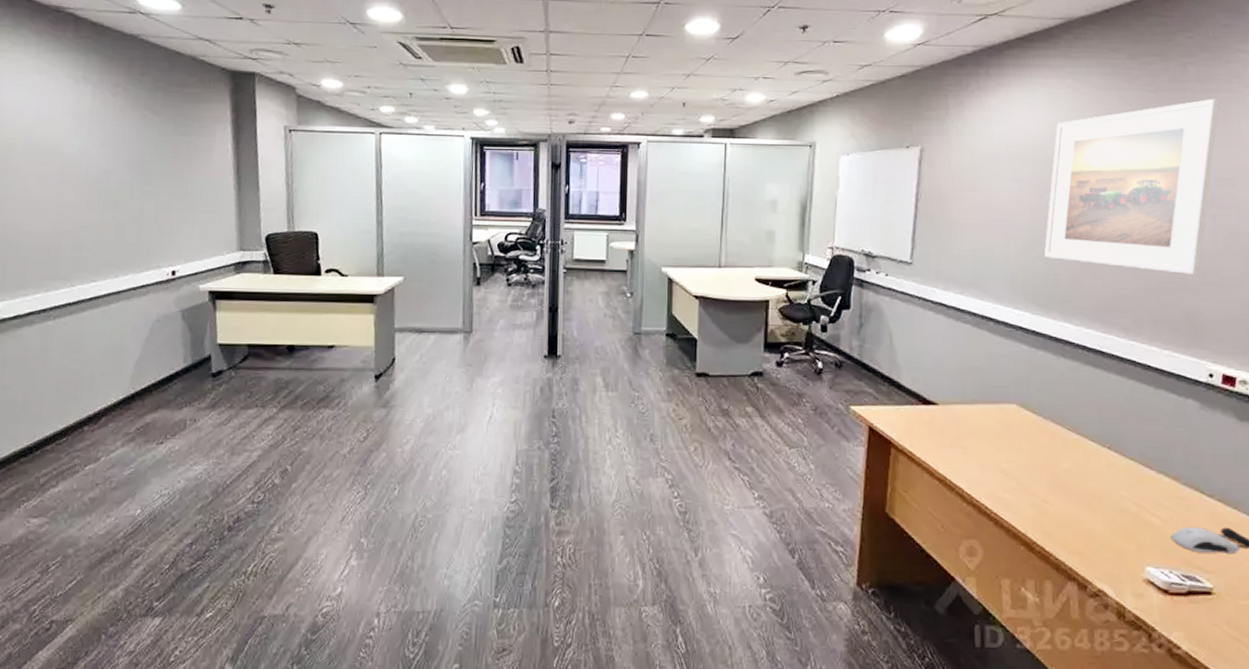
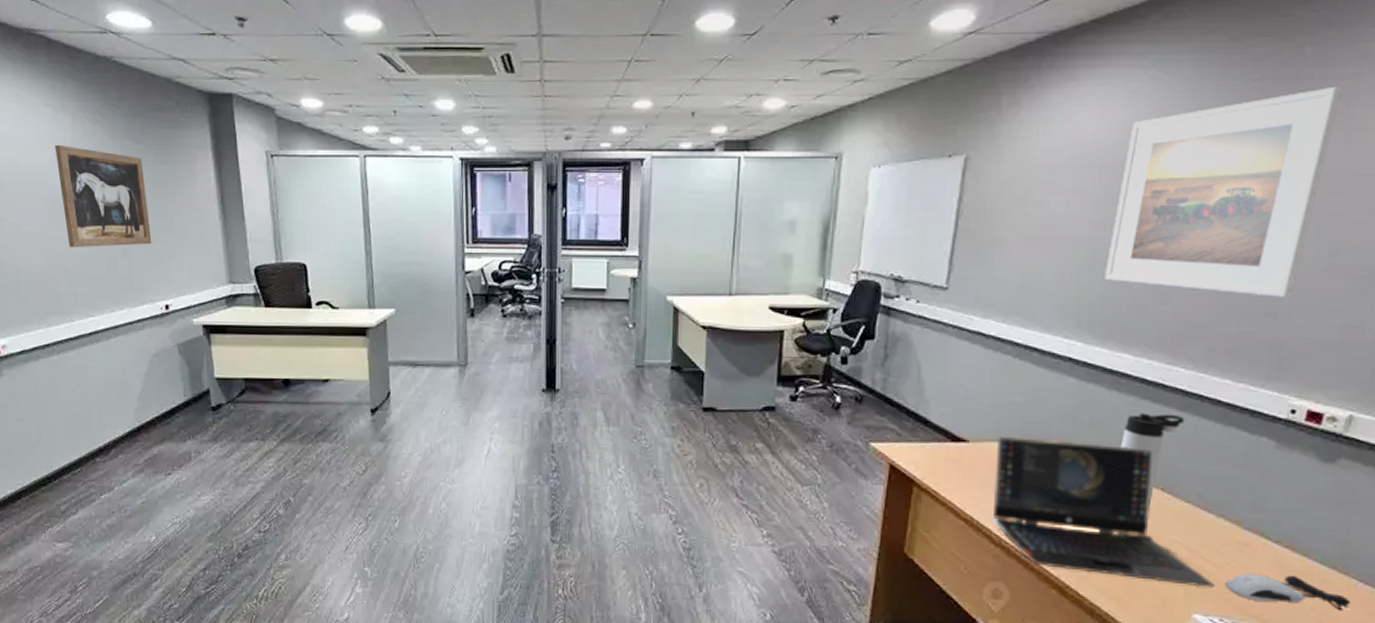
wall art: none [72,114,164,214] -> present [55,144,152,248]
laptop computer: none [962,399,1163,541] -> present [992,436,1216,588]
thermos bottle: none [1069,377,1122,464] -> present [1120,413,1184,507]

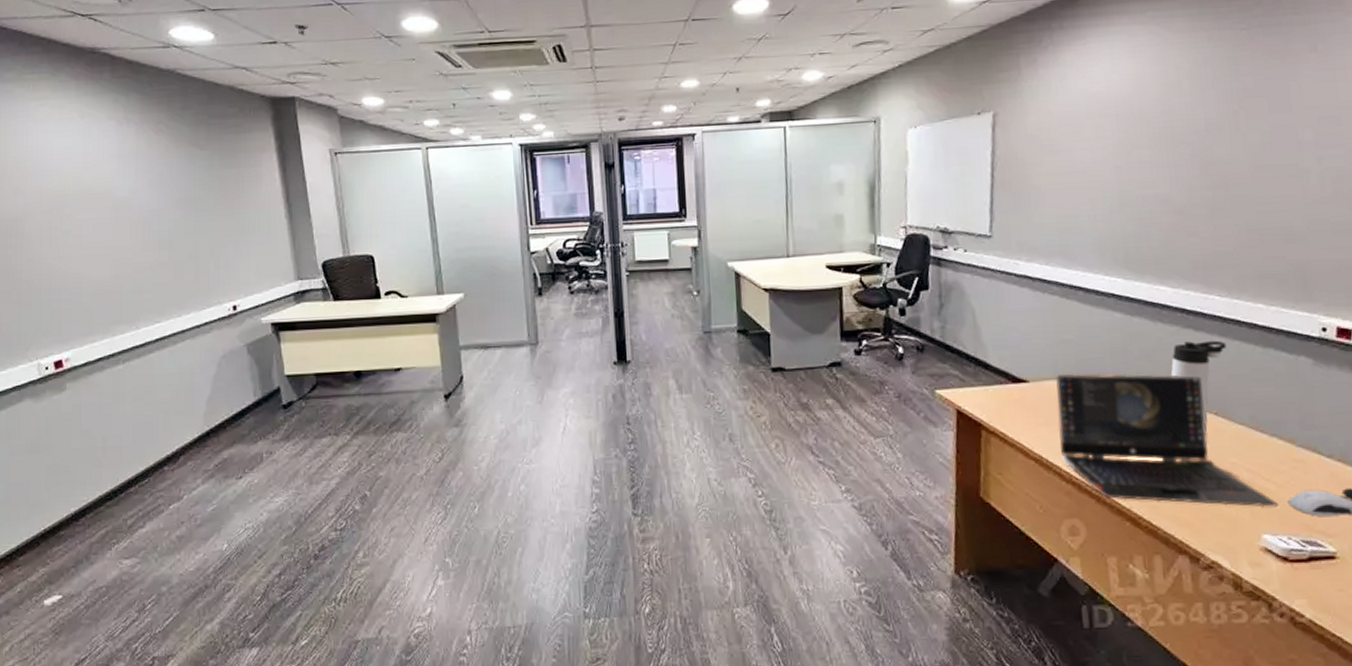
wall art: present [55,144,152,248] -> none [119,156,218,256]
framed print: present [1105,86,1343,297] -> none [1134,30,1321,224]

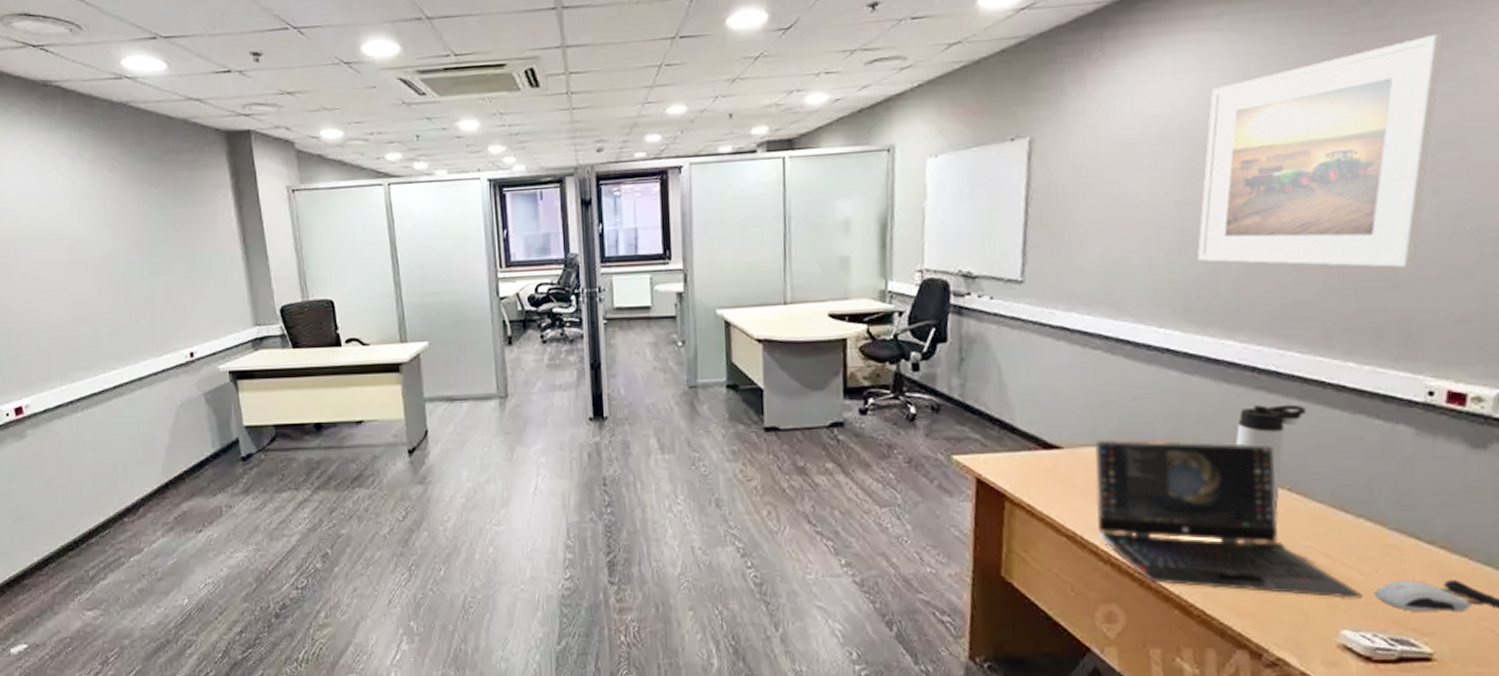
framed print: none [1134,30,1321,224] -> present [1197,33,1445,268]

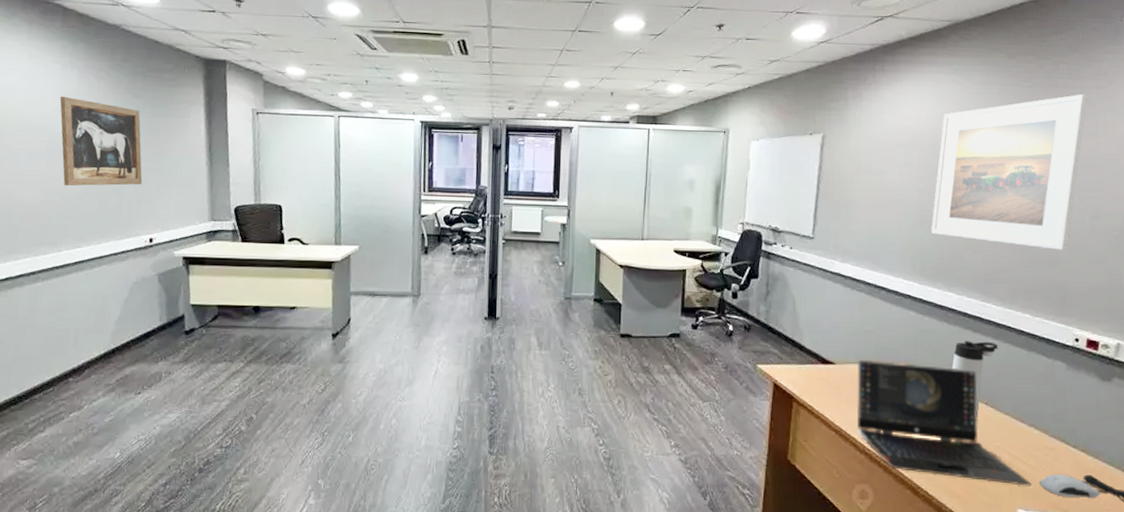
wall art: none [73,194,174,300] -> present [60,96,143,186]

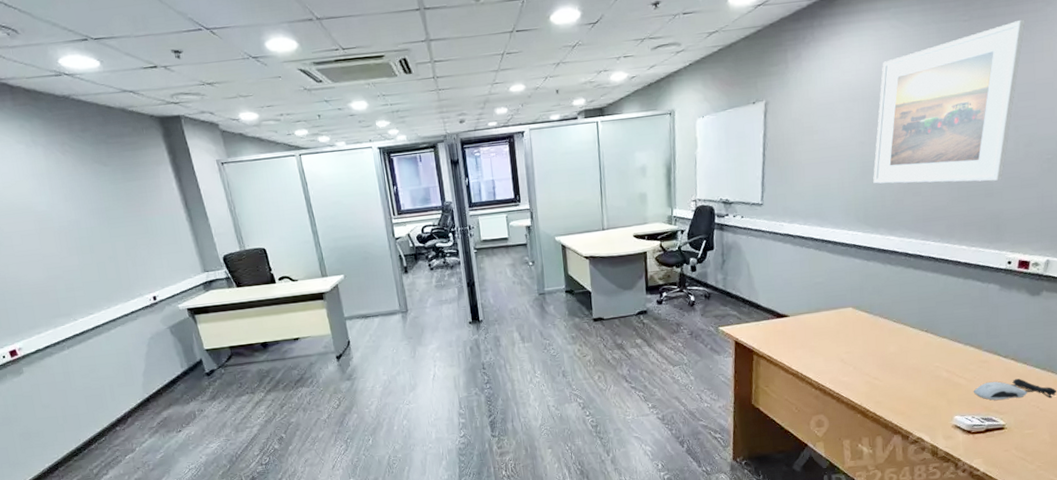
wall art: present [60,96,143,186] -> none [33,175,133,261]
laptop computer: present [856,359,1032,486] -> none [808,303,967,399]
thermos bottle: present [951,341,998,418] -> none [895,276,937,345]

